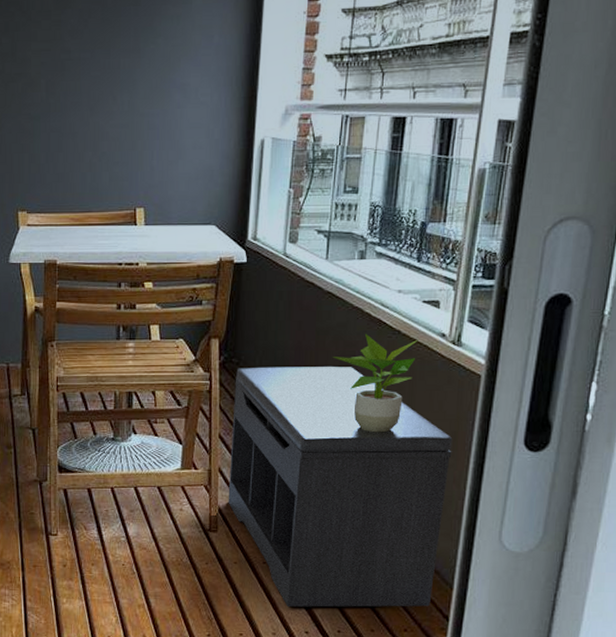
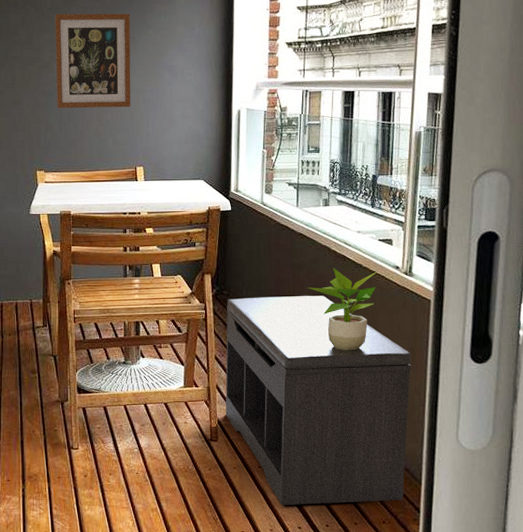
wall art: none [44,17,135,136] -> present [54,13,131,109]

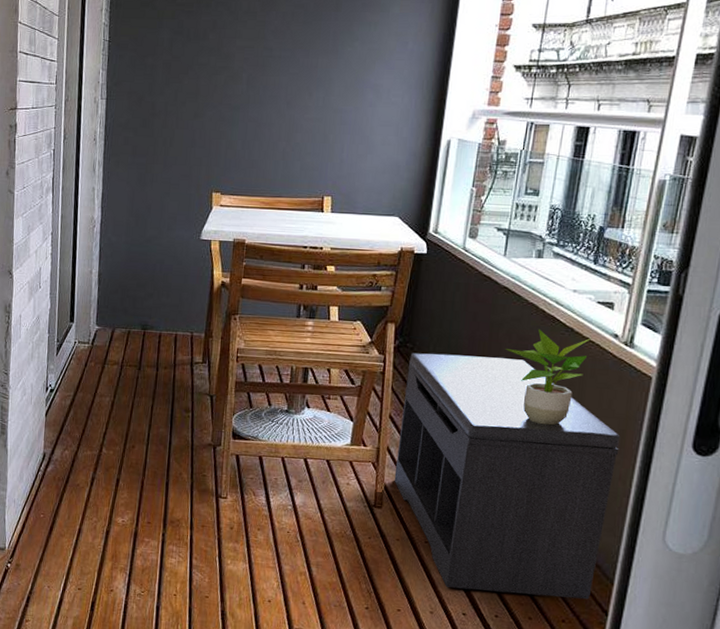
wall art: present [54,13,131,109] -> none [242,18,335,128]

